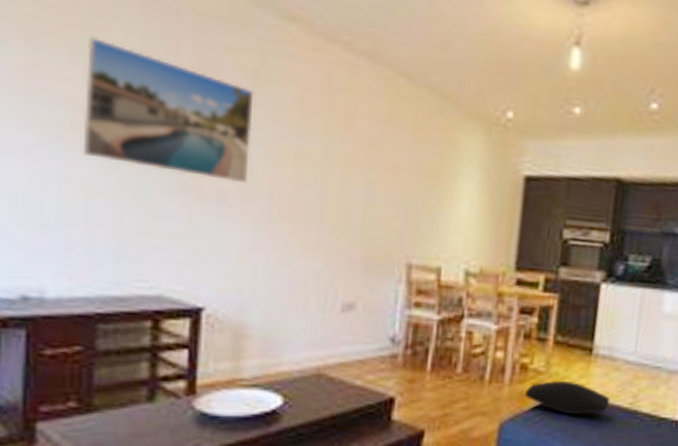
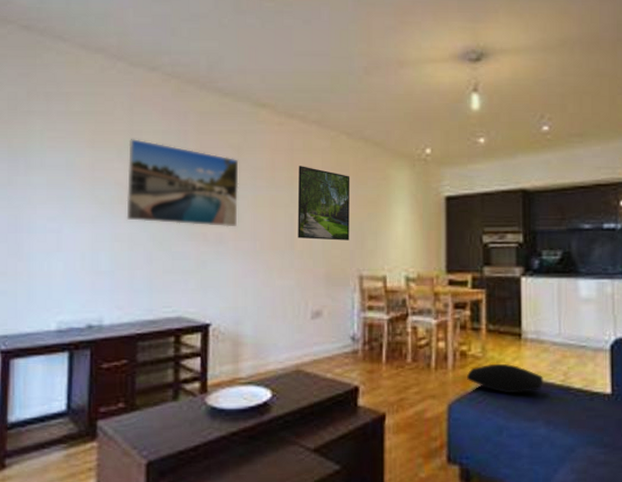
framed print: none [330,111,407,218] -> present [297,166,350,241]

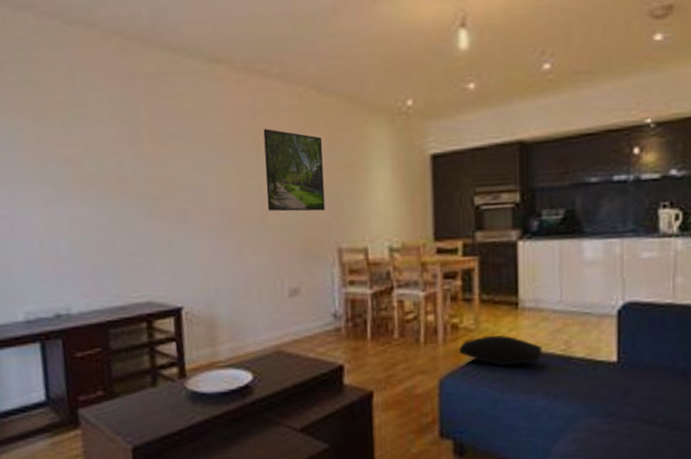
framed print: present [126,138,239,227] -> none [74,108,201,203]

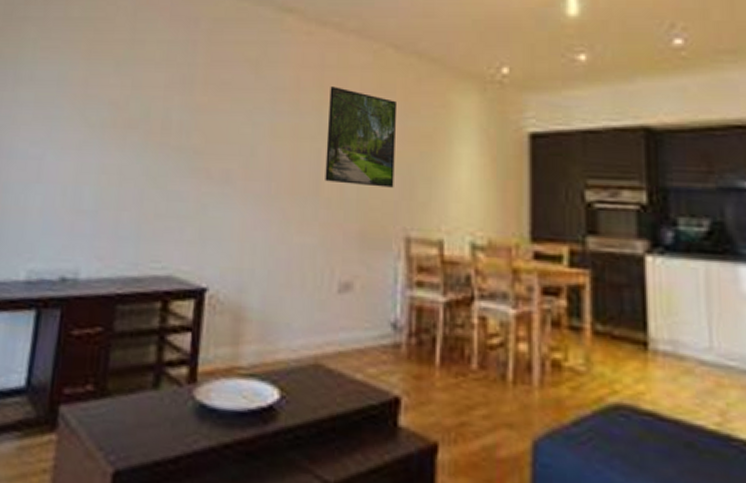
cushion: present [459,335,542,366] -> none [562,384,686,437]

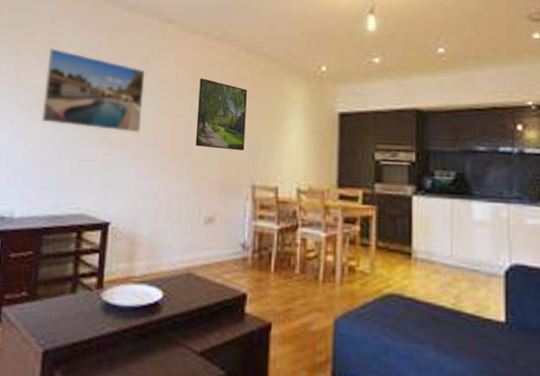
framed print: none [118,48,256,163] -> present [41,47,145,133]

